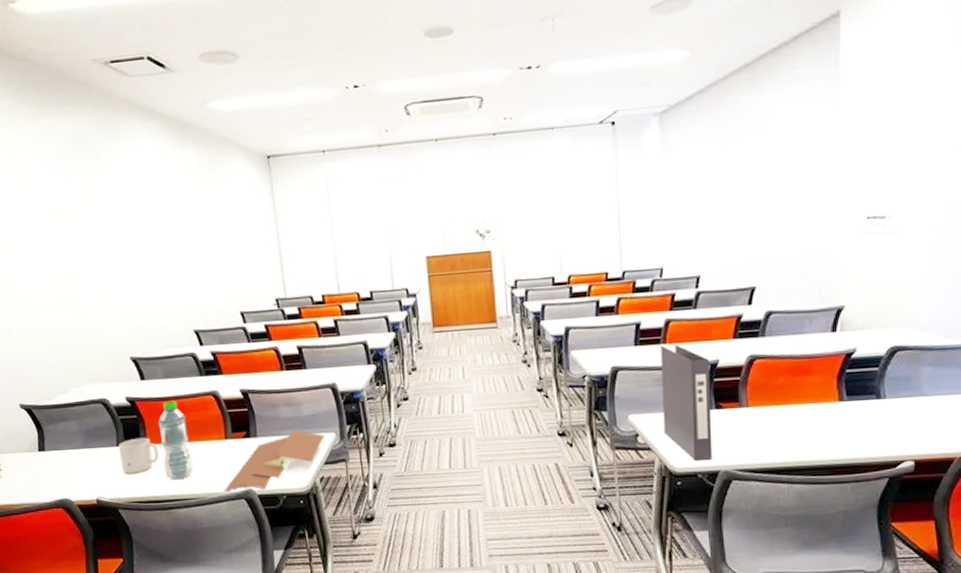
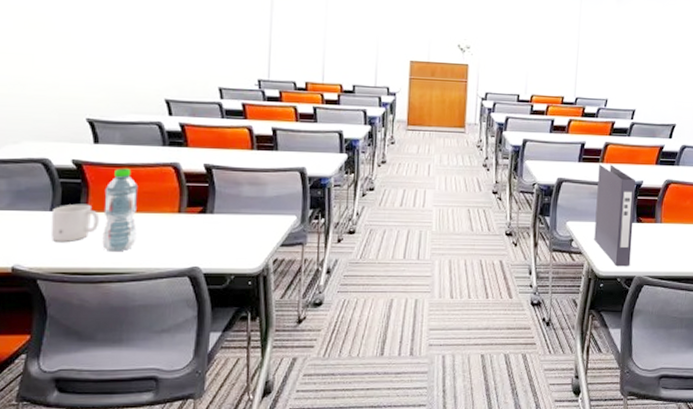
papers: present [224,429,325,492] -> none [167,209,285,268]

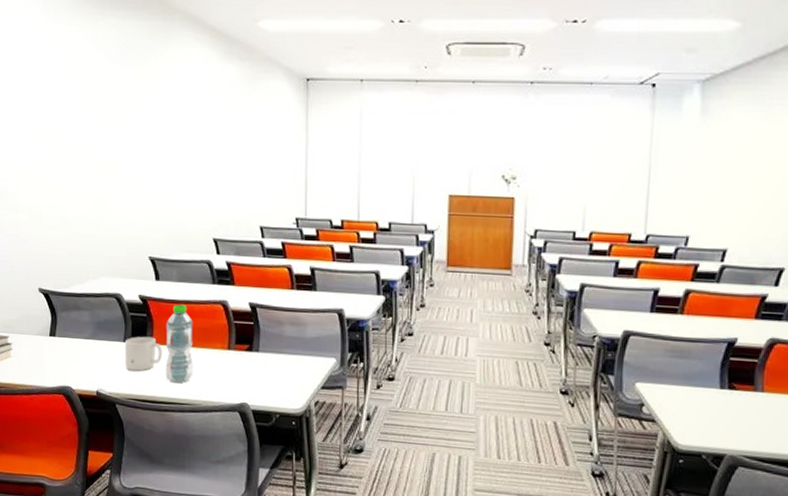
binder: present [594,164,636,266] -> none [671,316,728,441]

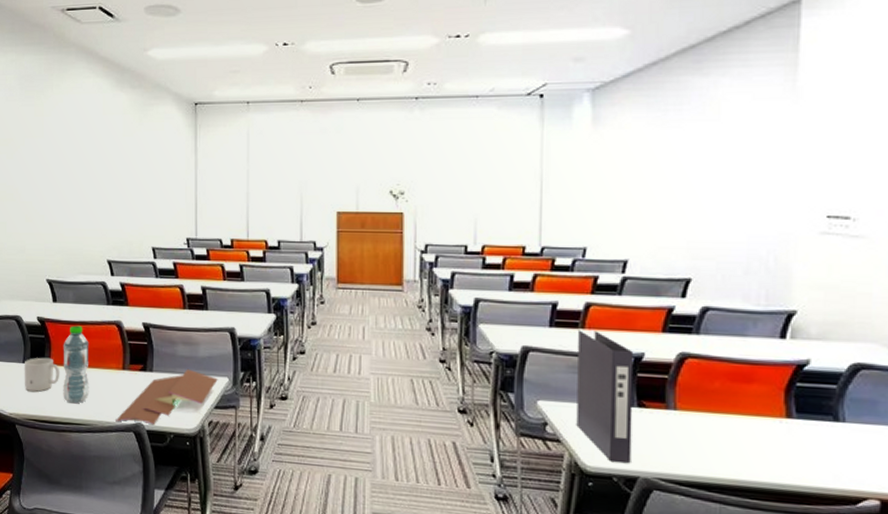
papers: none [220,349,325,405] -> present [115,368,218,425]
binder: none [671,316,728,441] -> present [576,330,634,463]

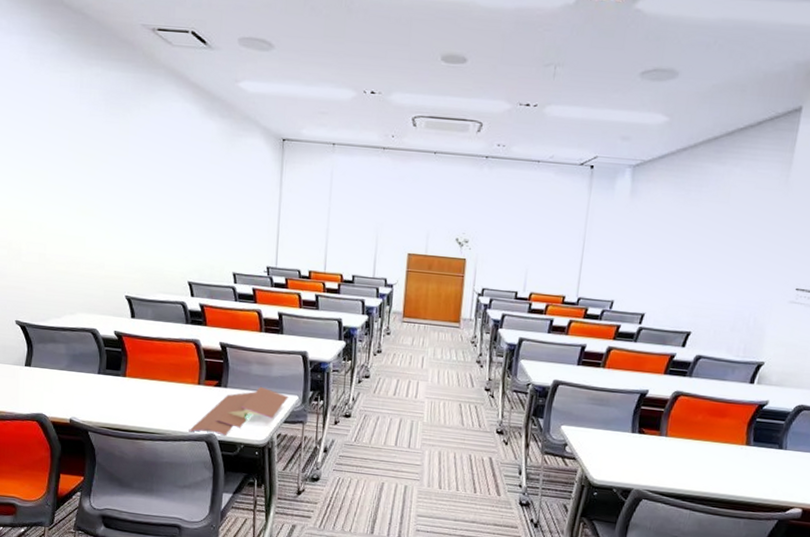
mug: present [24,357,60,392] -> none [98,369,136,402]
water bottle: present [63,325,89,404] -> none [137,341,166,414]
binder: present [576,330,634,463] -> none [589,369,641,477]

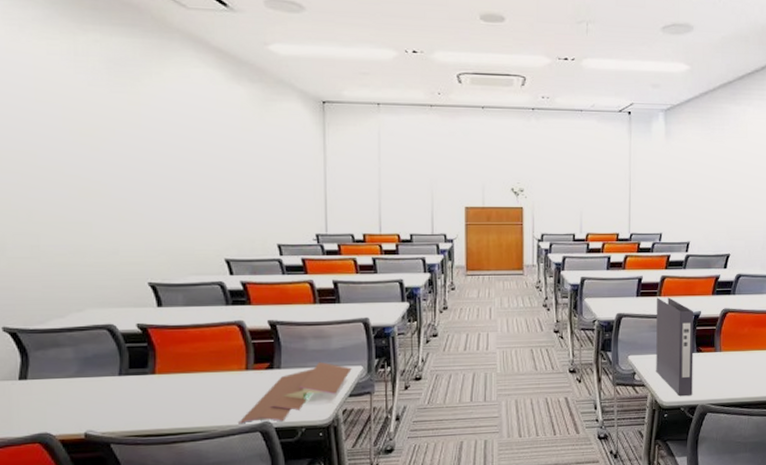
binder: none [589,369,641,477] -> present [656,297,694,396]

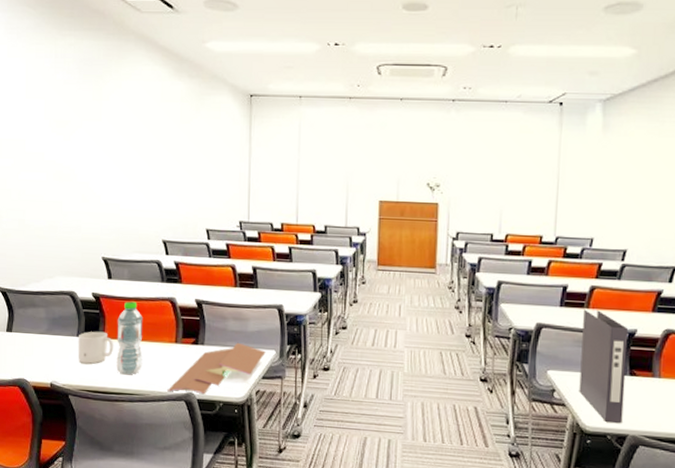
mug: none [120,366,169,405] -> present [78,331,114,364]
water bottle: none [171,329,206,412] -> present [116,301,143,375]

